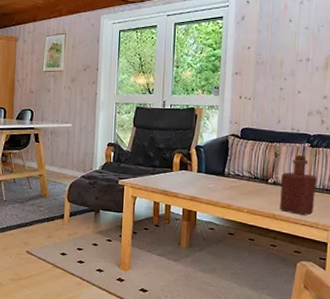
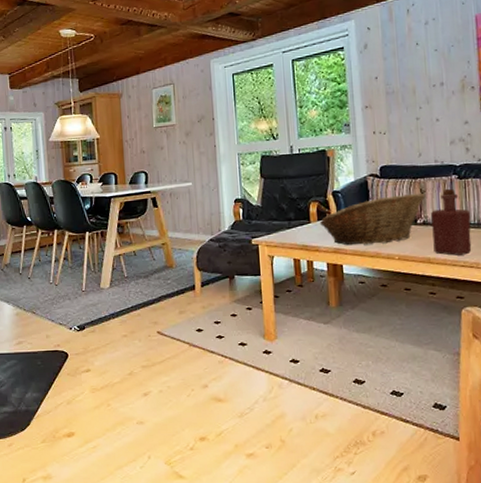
fruit basket: none [180,155,279,197] -> present [319,192,426,246]

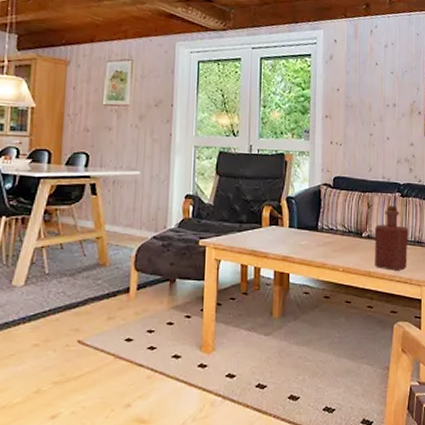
fruit basket: present [319,192,426,246] -> none [270,206,372,254]

